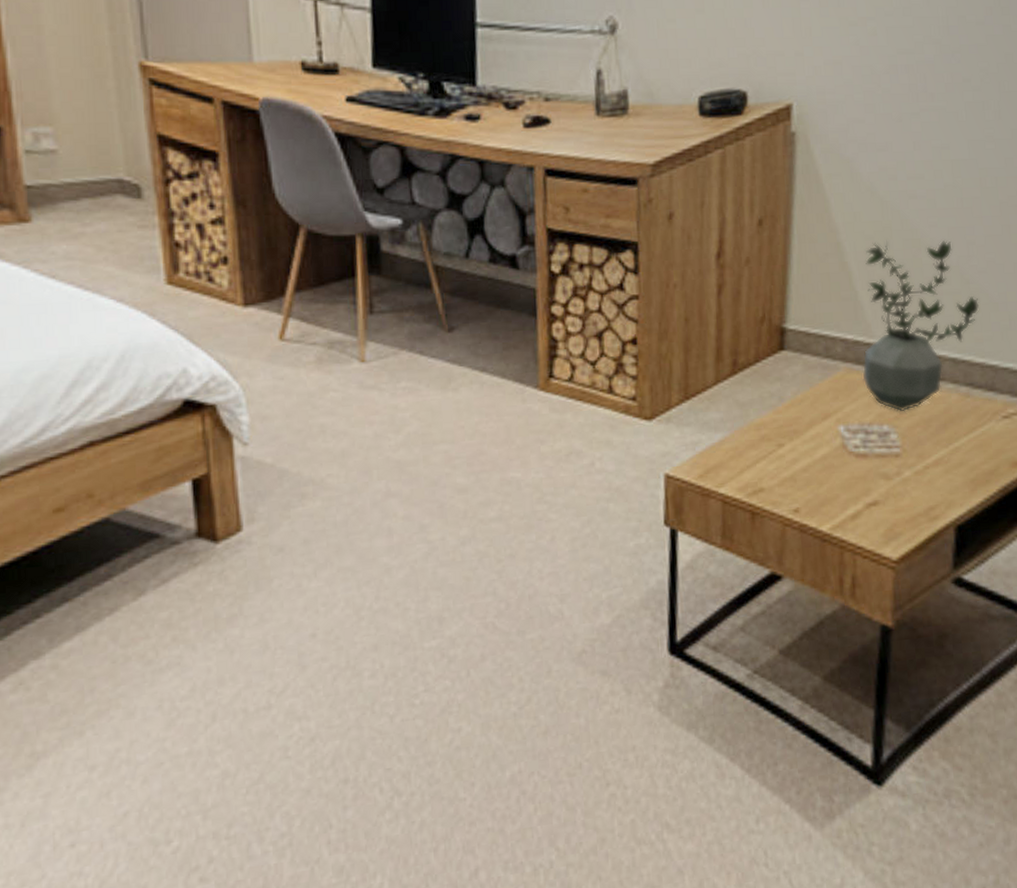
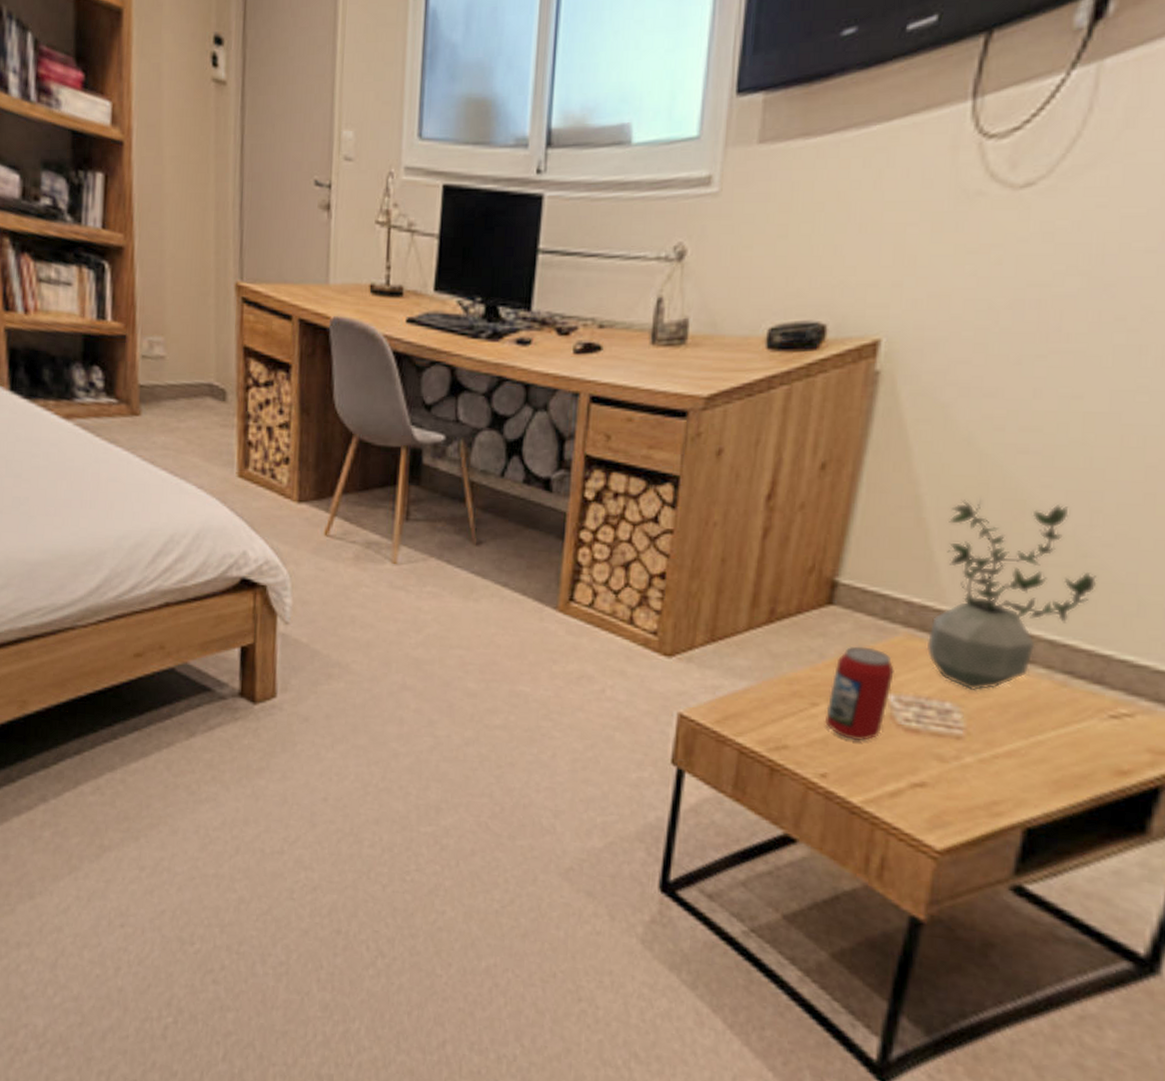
beverage can: none [790,384,841,474] -> present [824,646,894,741]

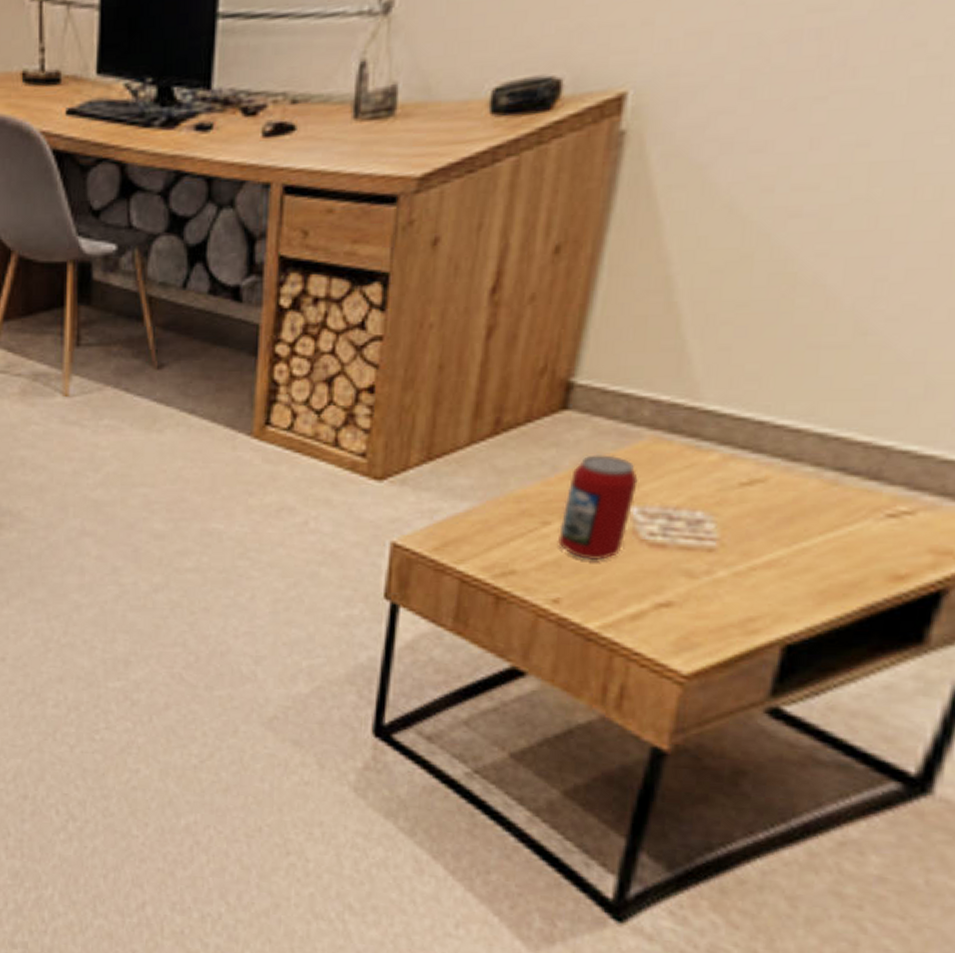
potted plant: present [926,499,1097,692] -> none [675,275,879,497]

